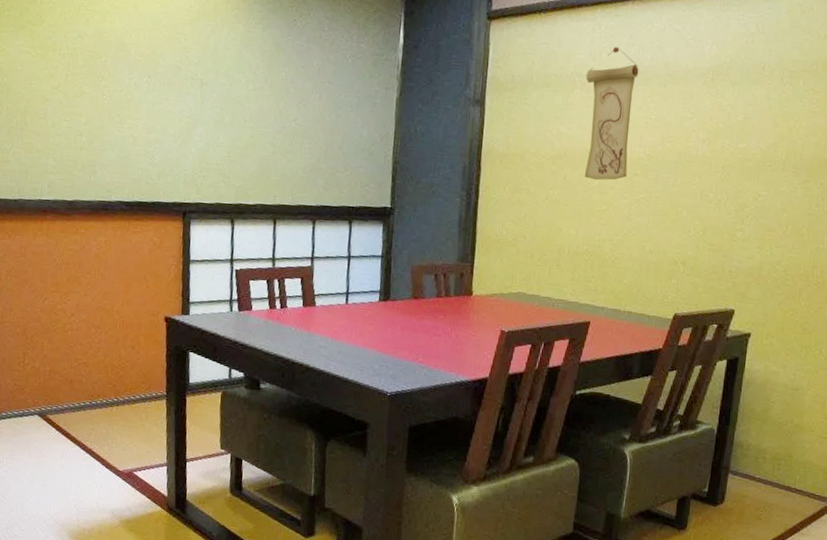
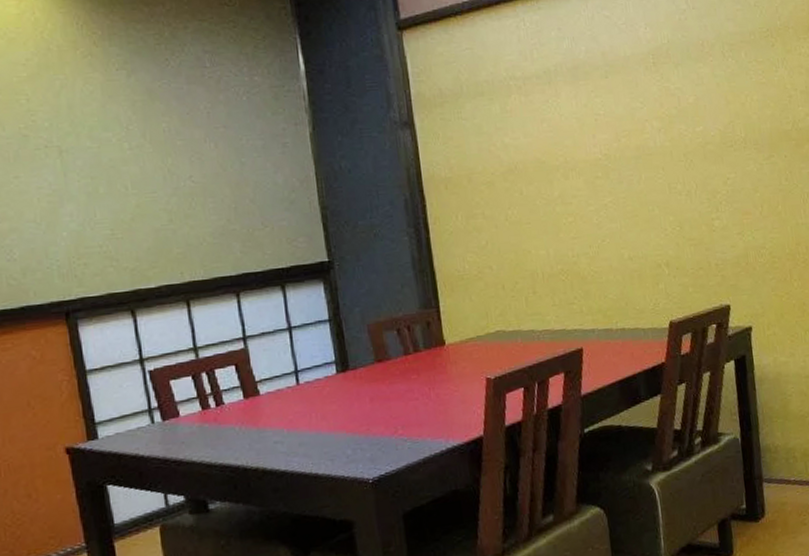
wall scroll: present [584,46,639,181] -> none [520,42,587,191]

